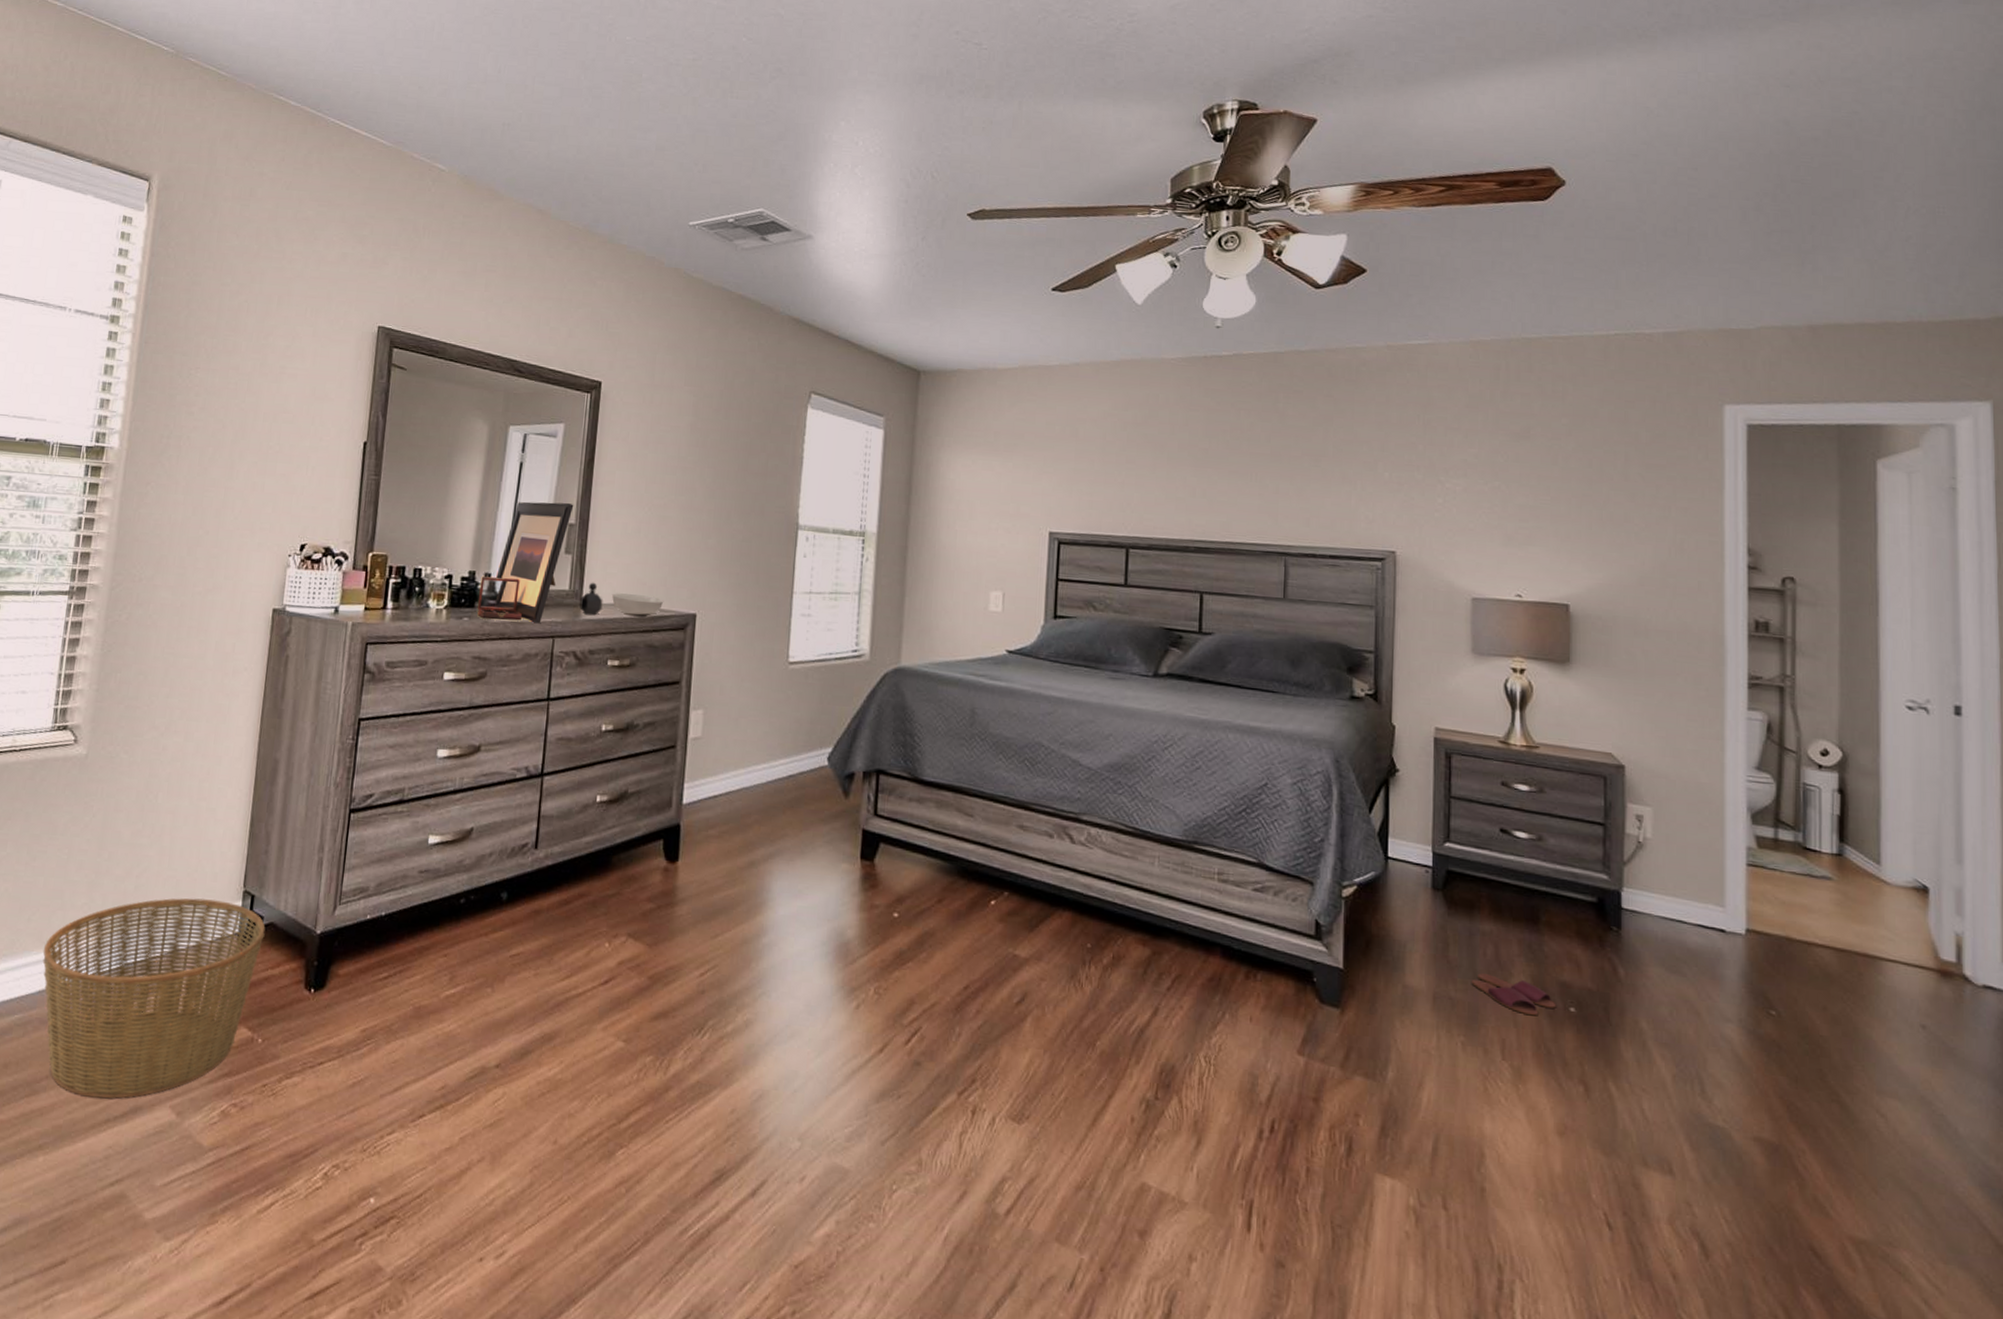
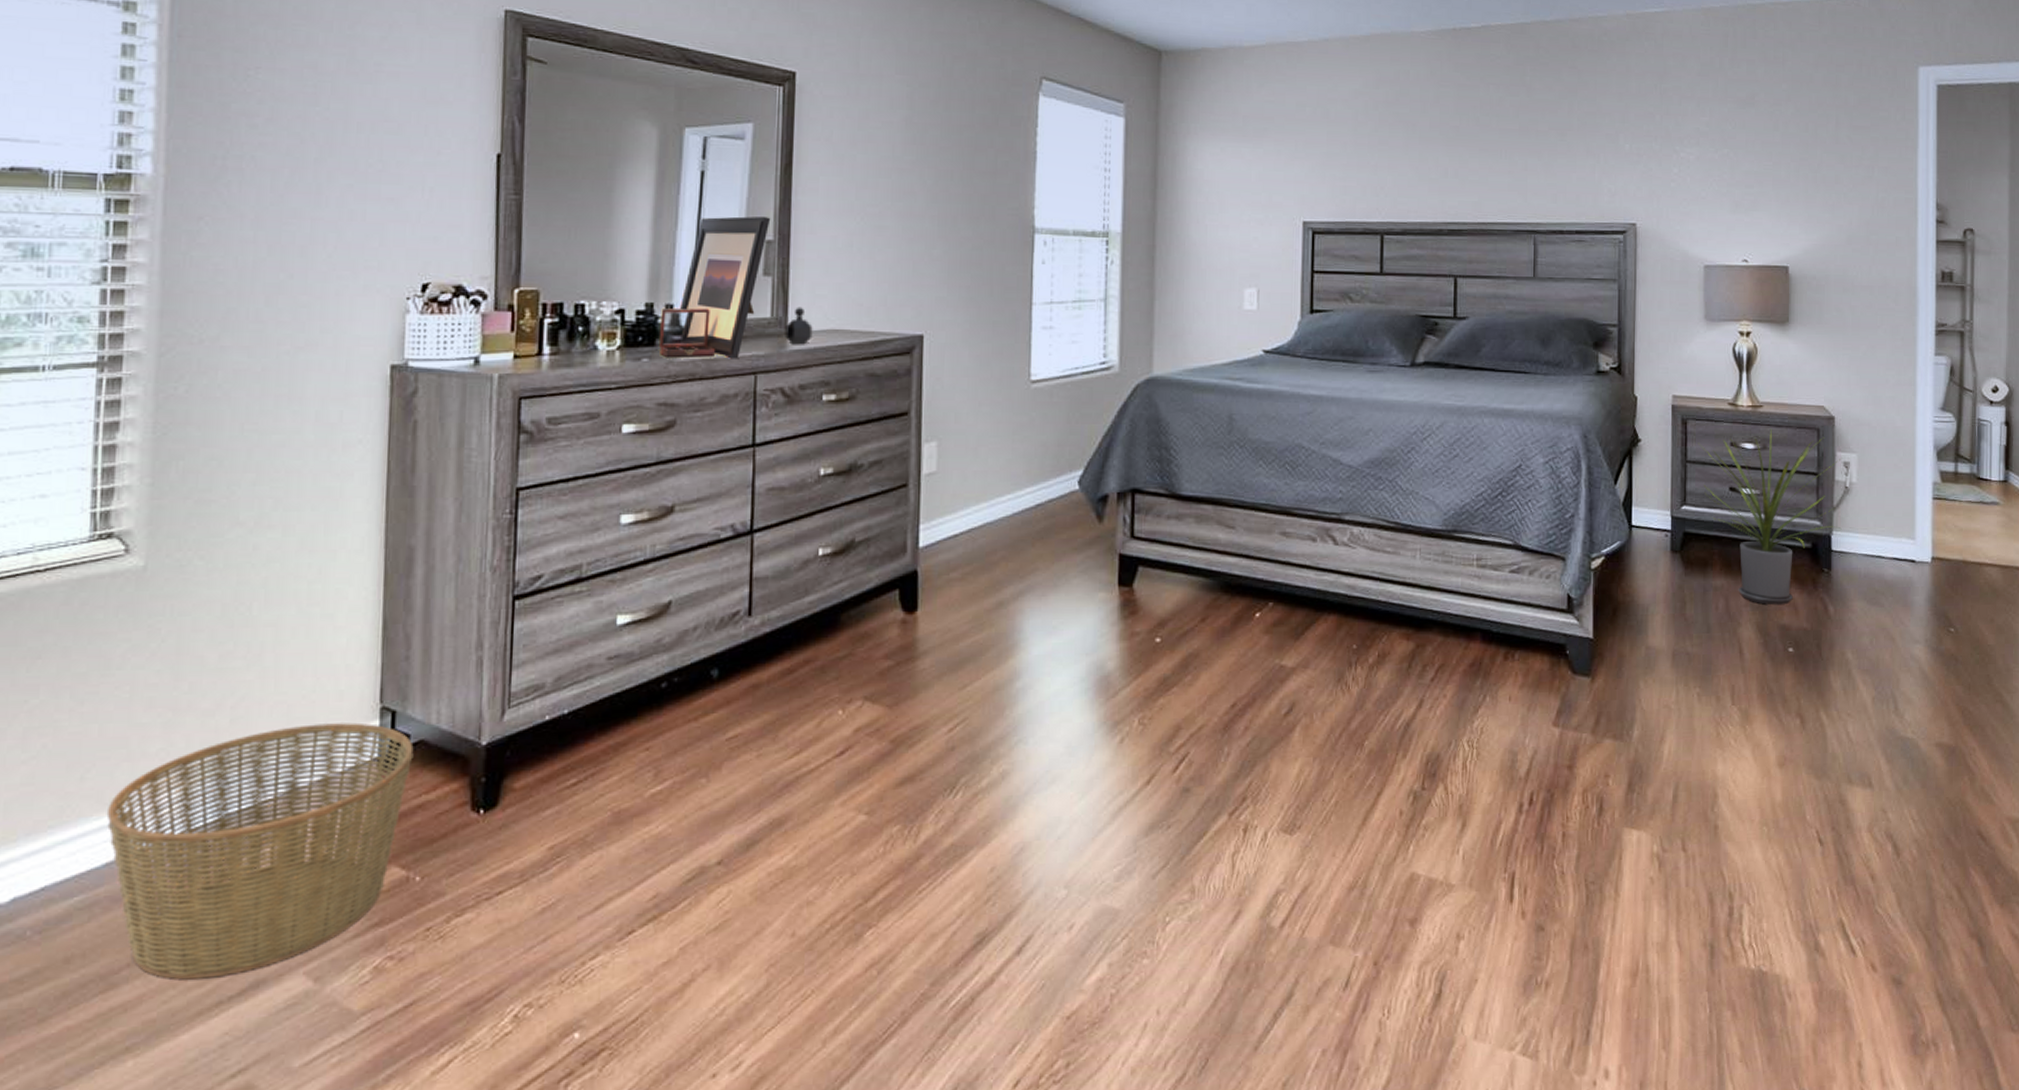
bowl: present [611,593,664,618] -> none [822,317,885,343]
house plant: none [1464,771,1634,961] -> present [1698,428,1842,606]
slippers: present [1471,973,1556,1016] -> none [1705,626,1777,661]

